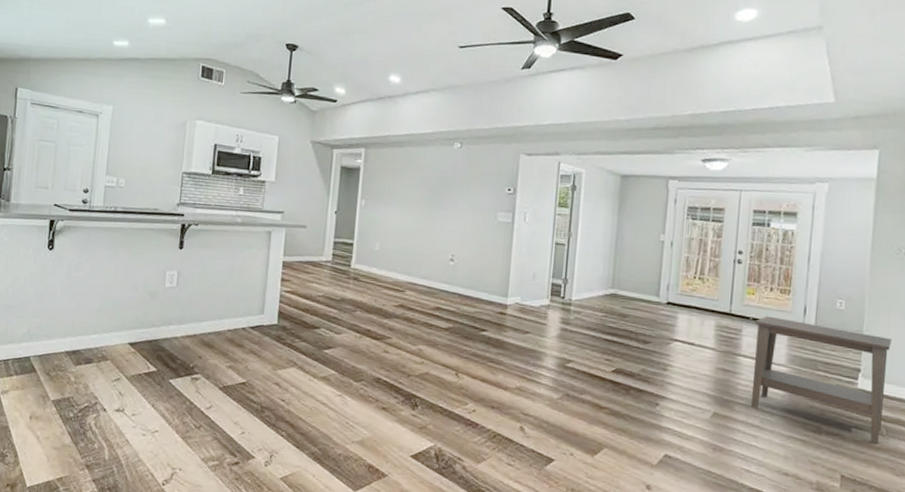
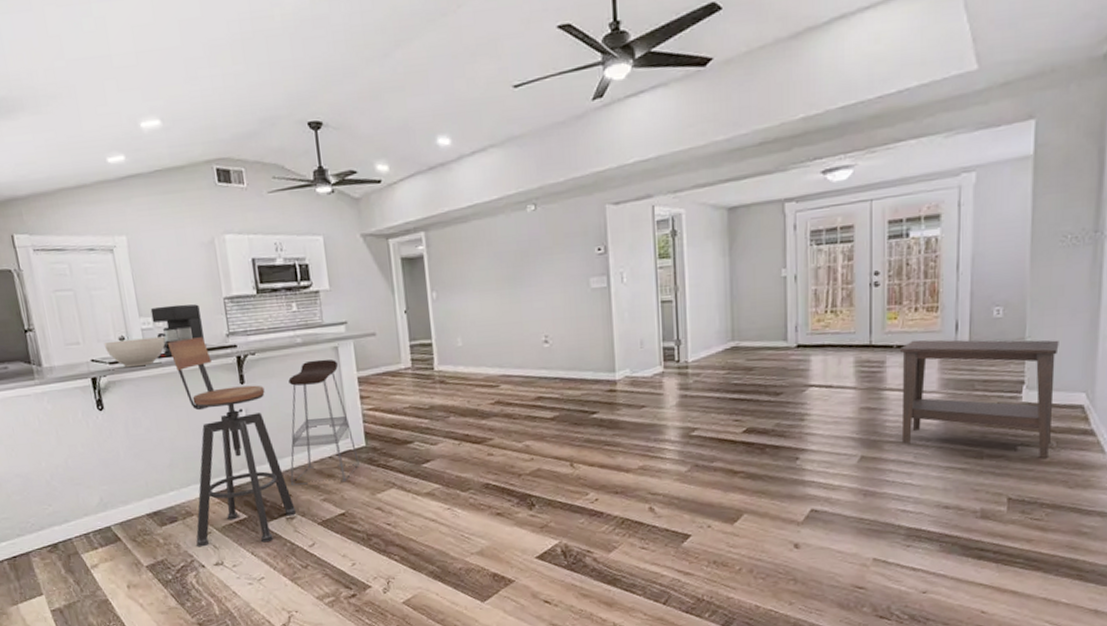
bowl: none [68,191,123,219] -> present [103,336,166,368]
bar stool: none [104,200,202,398] -> present [167,337,296,546]
coffee maker: none [112,169,160,216] -> present [150,304,204,360]
bar stool: none [202,239,269,354] -> present [288,359,359,485]

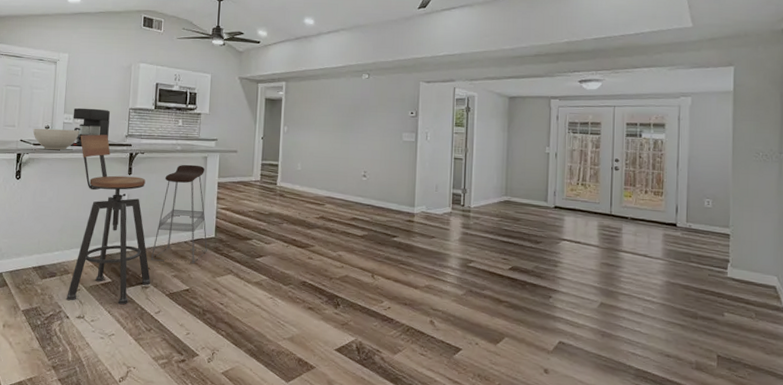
side table: present [900,339,1059,459] -> none [633,215,755,327]

